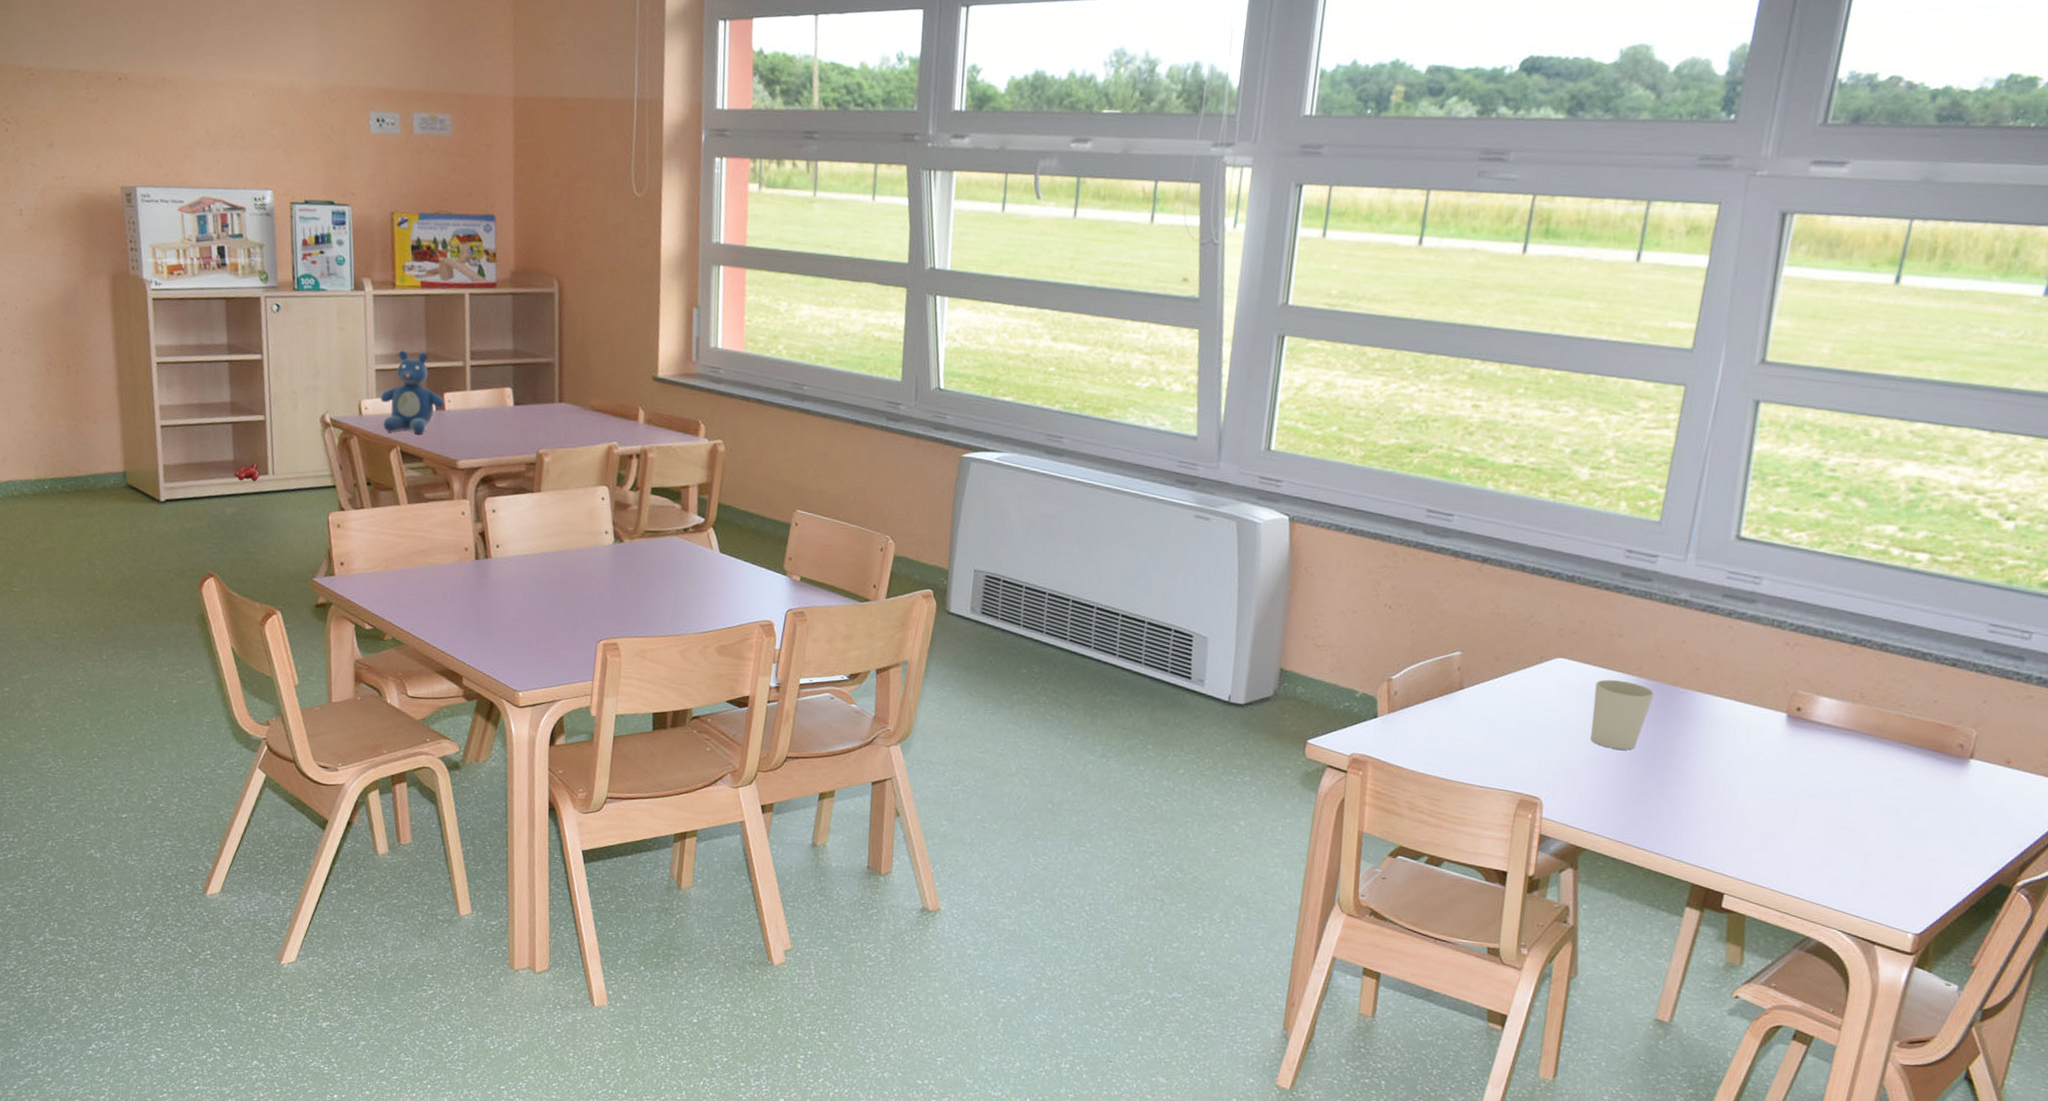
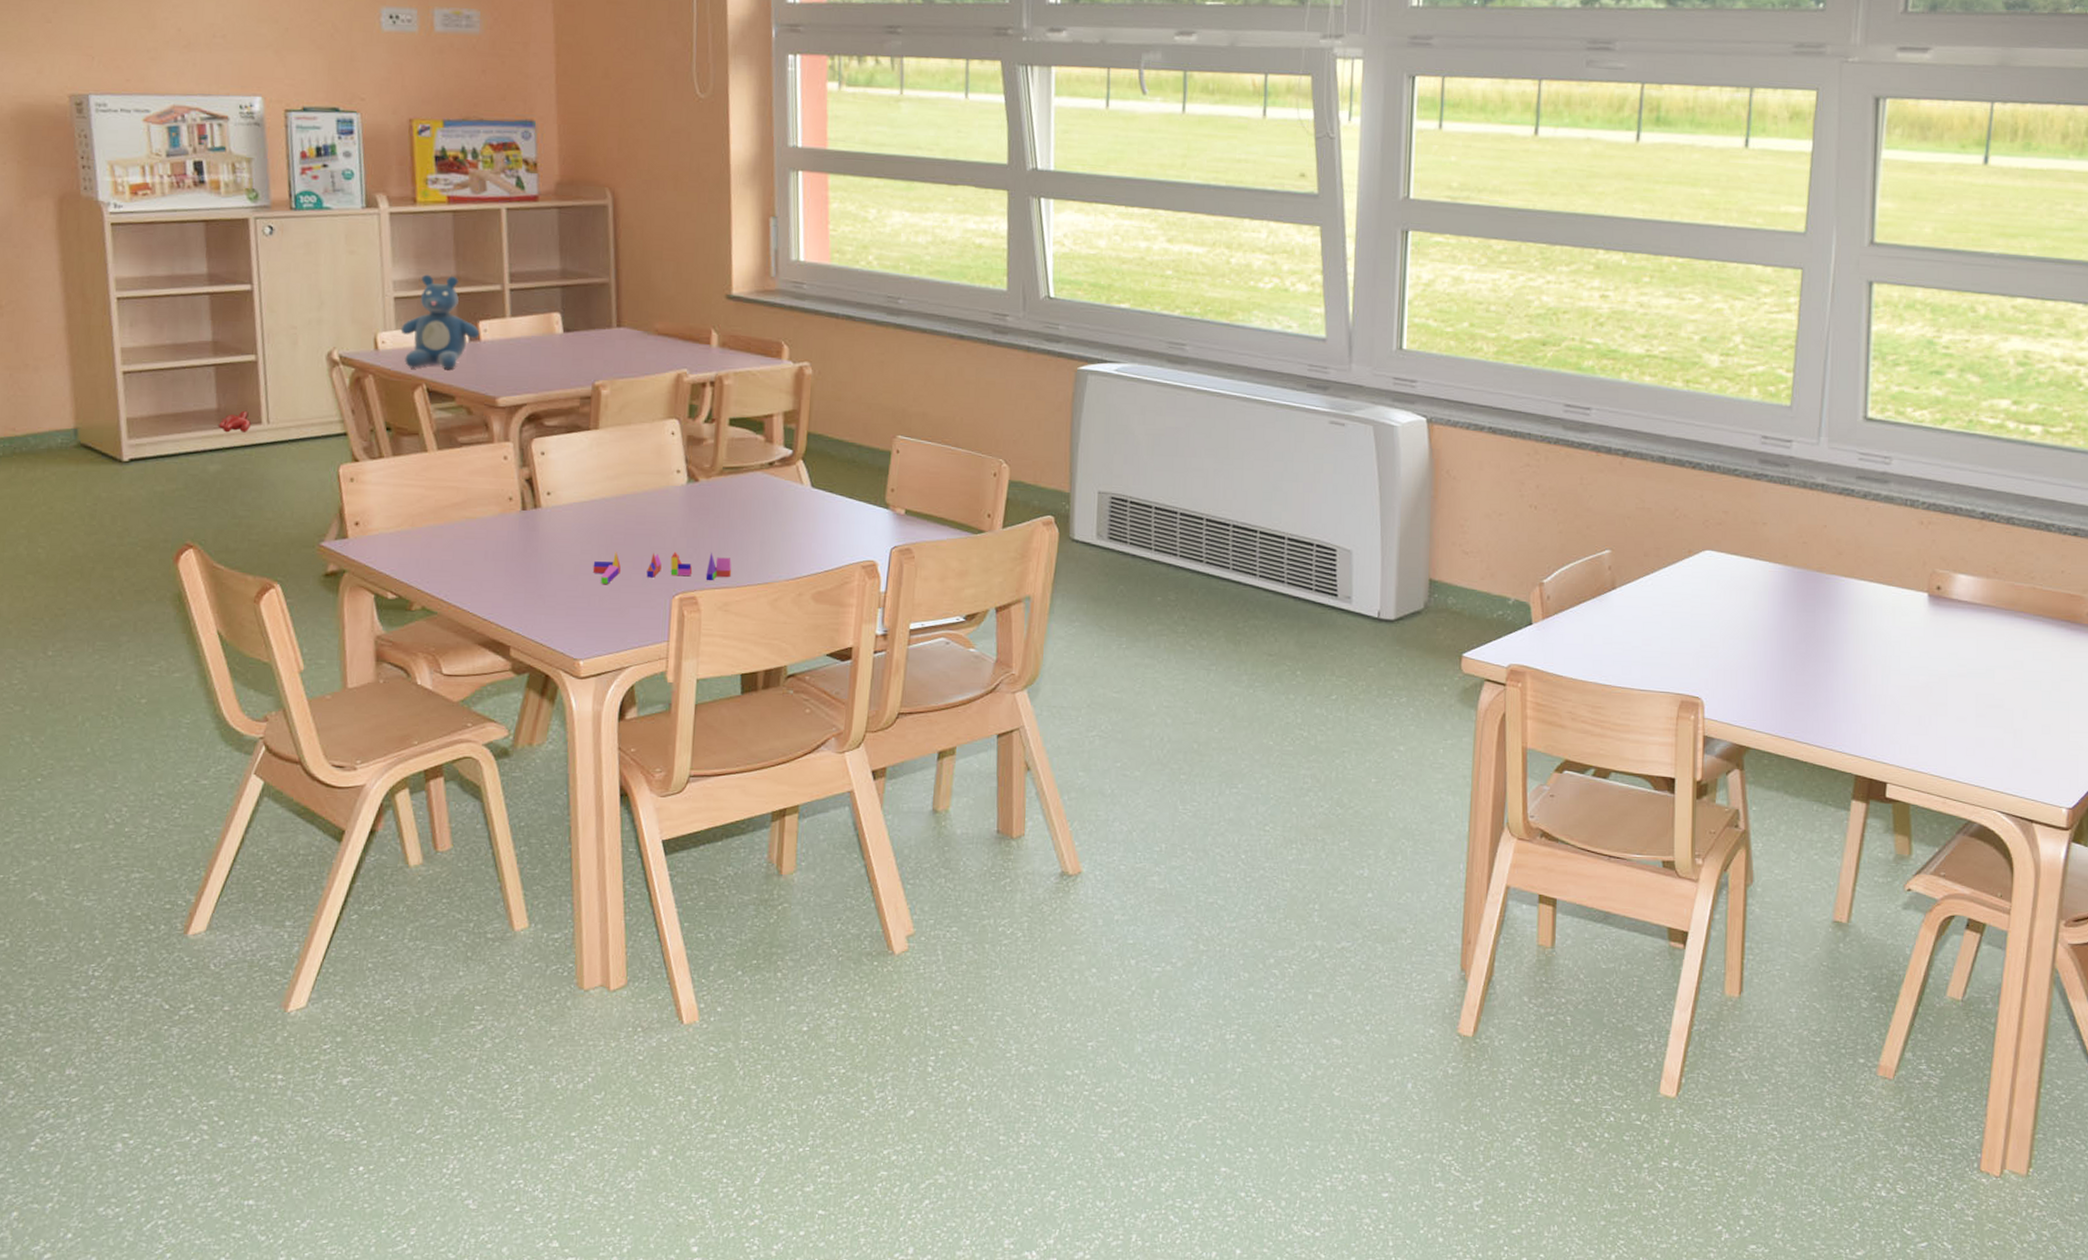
toy blocks: none [532,600,649,631] -> present [592,552,732,584]
dixie cup: present [1590,679,1655,750] -> none [1744,569,1802,641]

